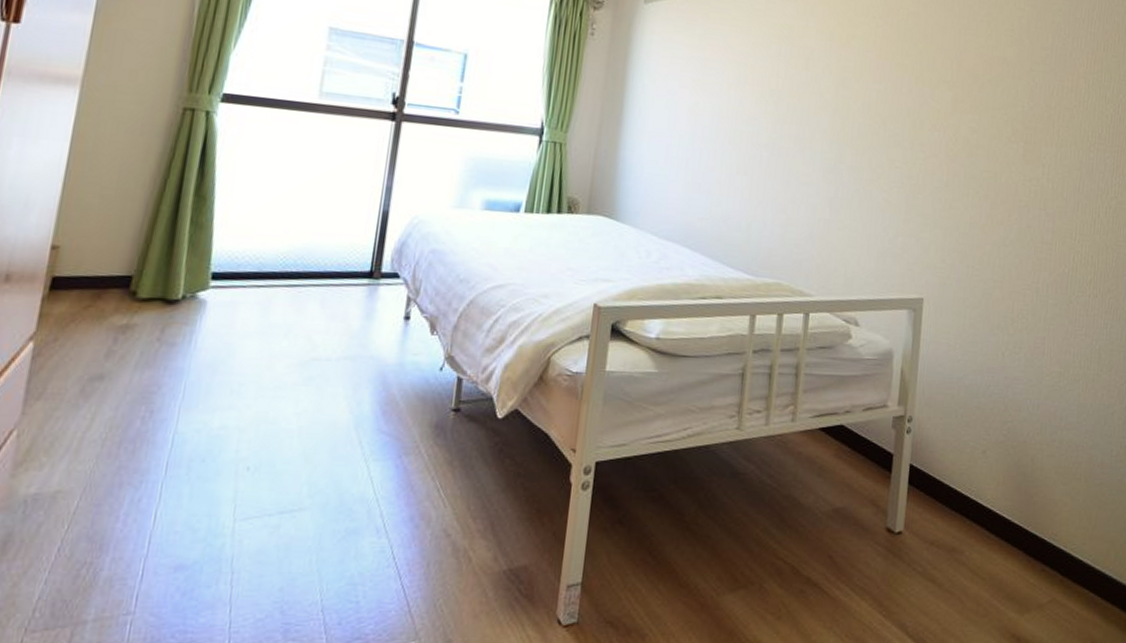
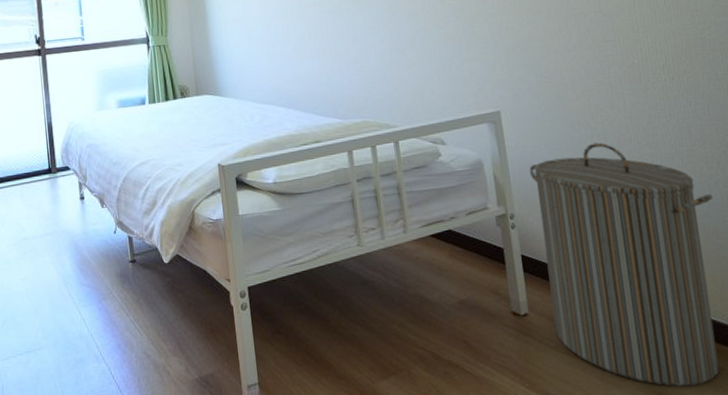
laundry hamper: none [926,351,1107,628] -> present [529,142,719,387]

